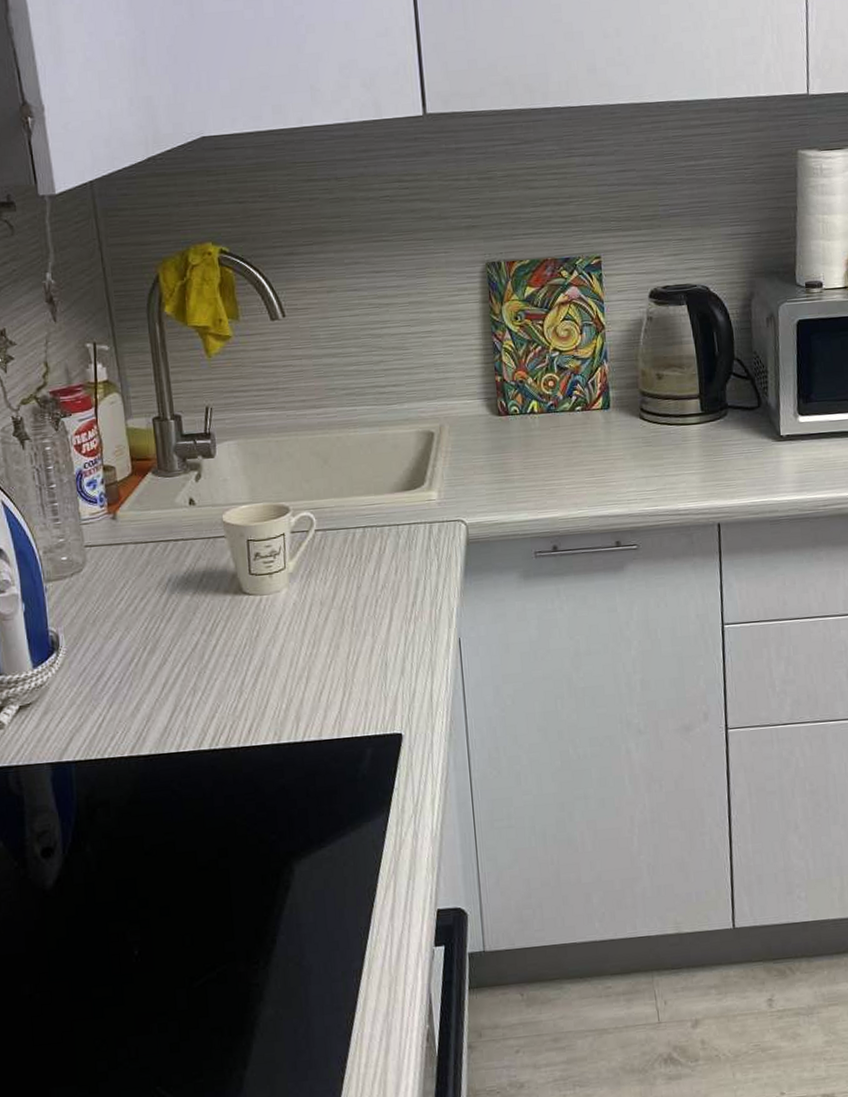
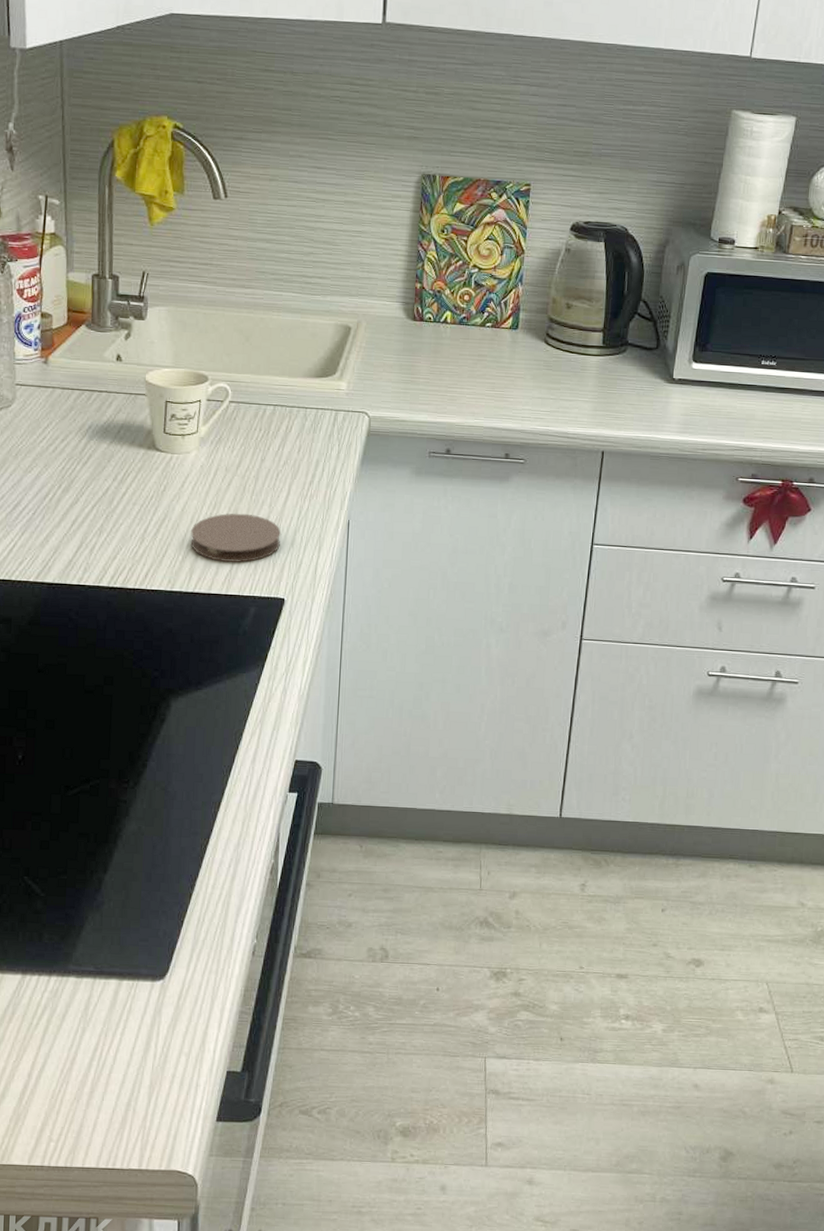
coaster: none [291,647,389,704] -> present [190,513,281,562]

